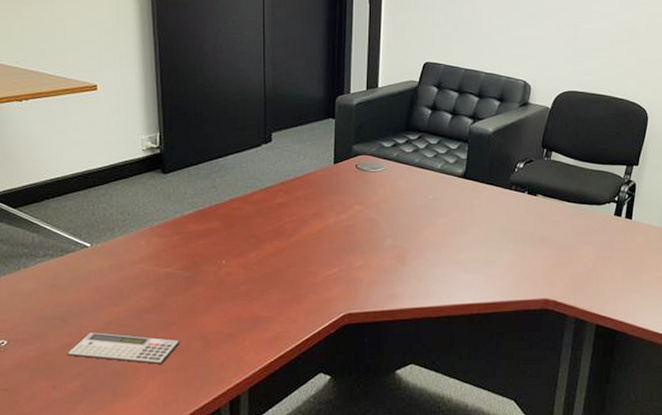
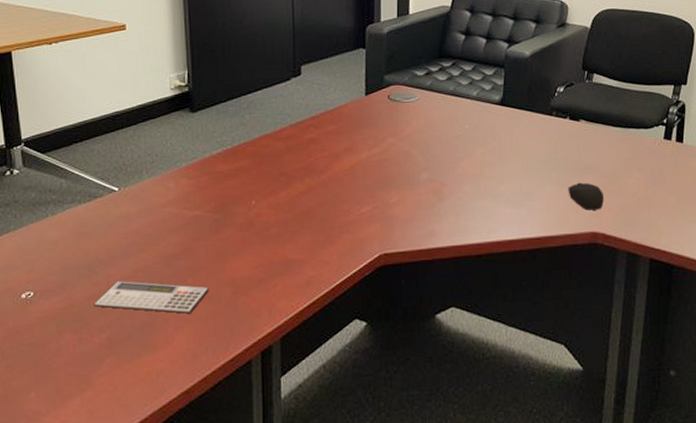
computer mouse: none [523,253,556,279] -> present [568,182,604,210]

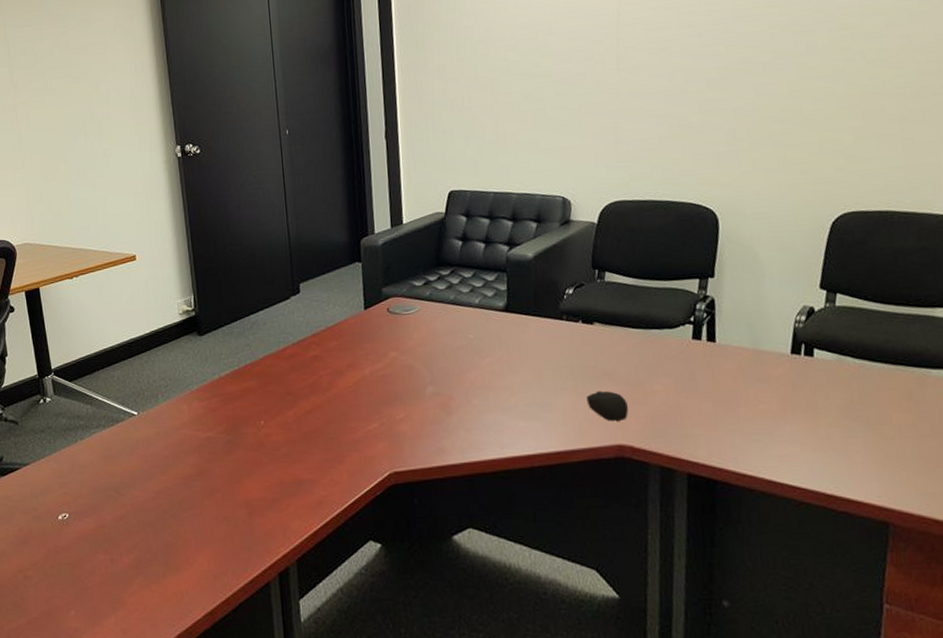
calculator: present [93,280,209,313] -> none [121,502,226,534]

